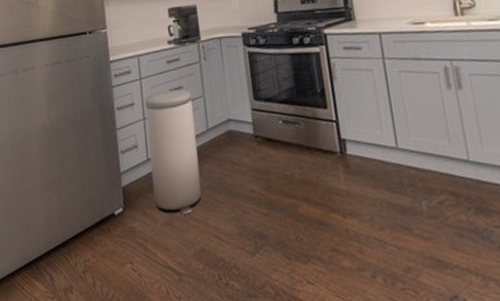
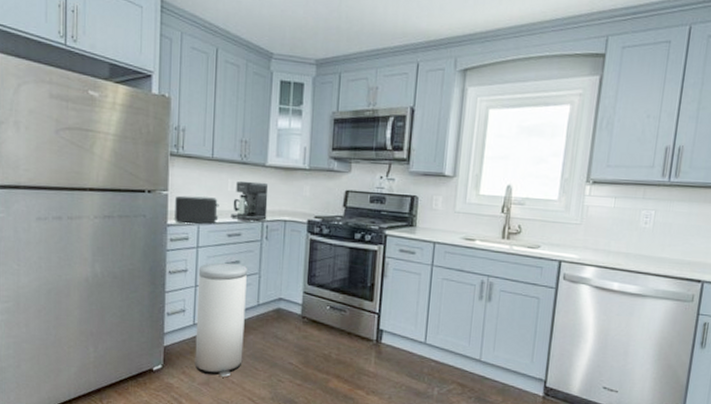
toaster: none [114,27,156,58] -> present [173,195,219,224]

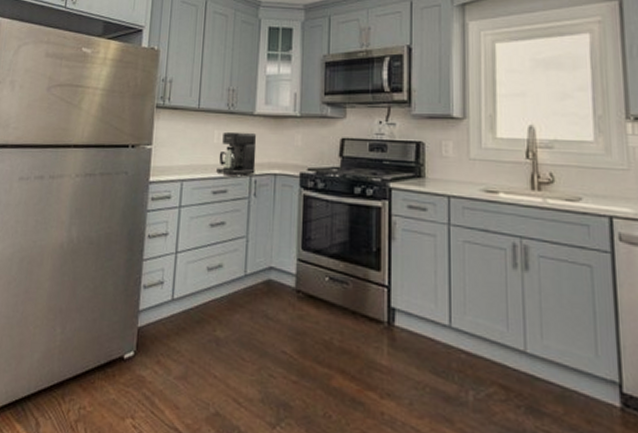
toaster: present [173,195,219,224] -> none [156,149,205,180]
pedal bin: present [194,262,247,378] -> none [171,224,233,370]

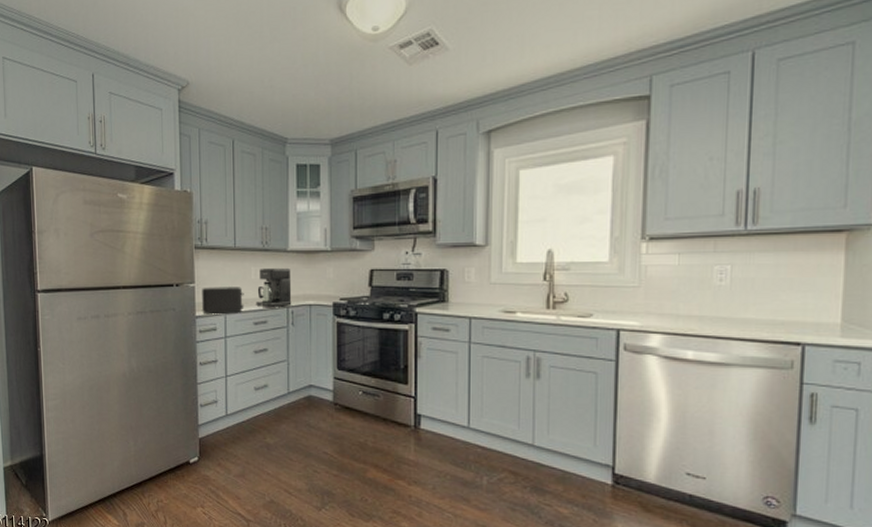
toaster: none [156,149,205,180] -> present [201,287,244,315]

